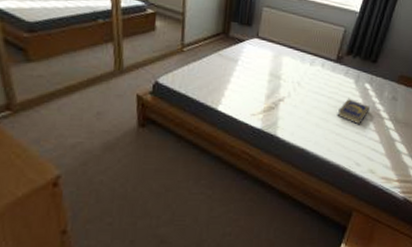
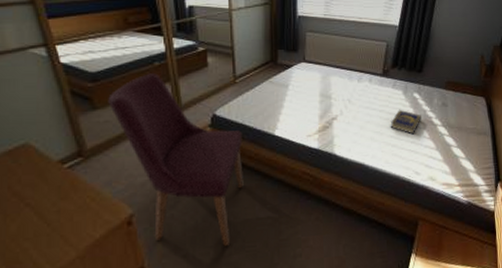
chair: none [44,30,184,219] -> present [108,73,244,247]

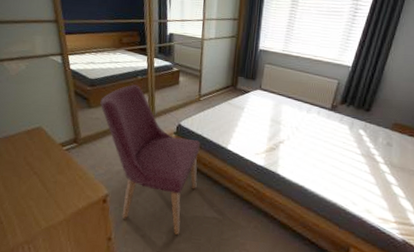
book: present [390,109,423,135] -> none [333,142,366,168]

